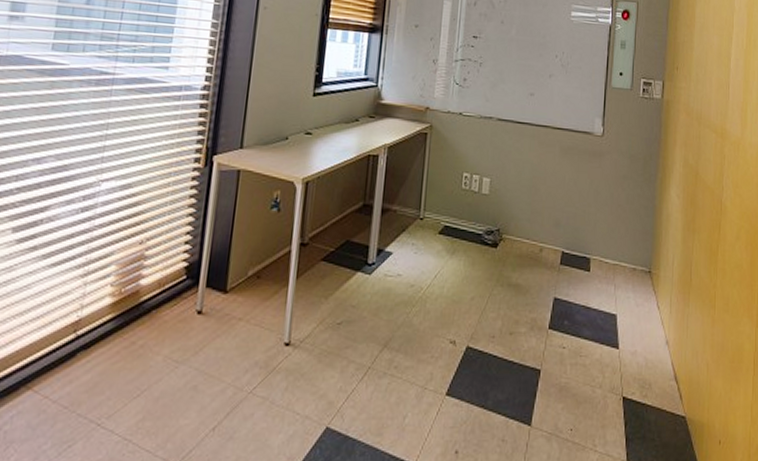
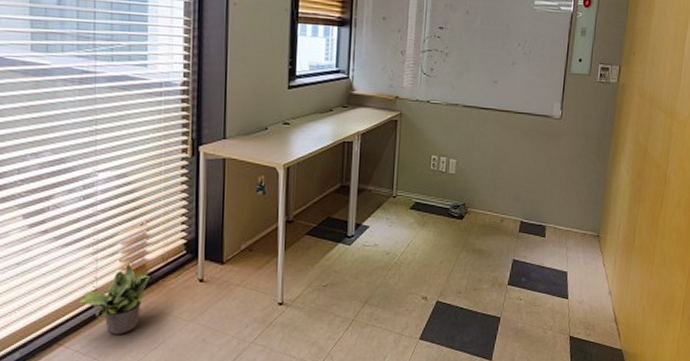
potted plant: none [57,290,143,377] -> present [78,264,150,334]

